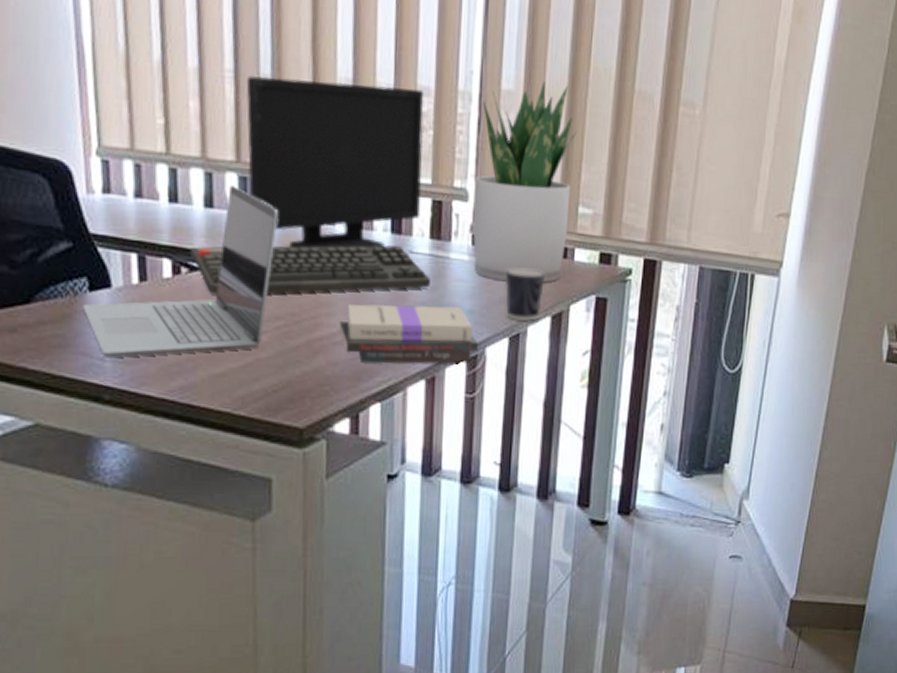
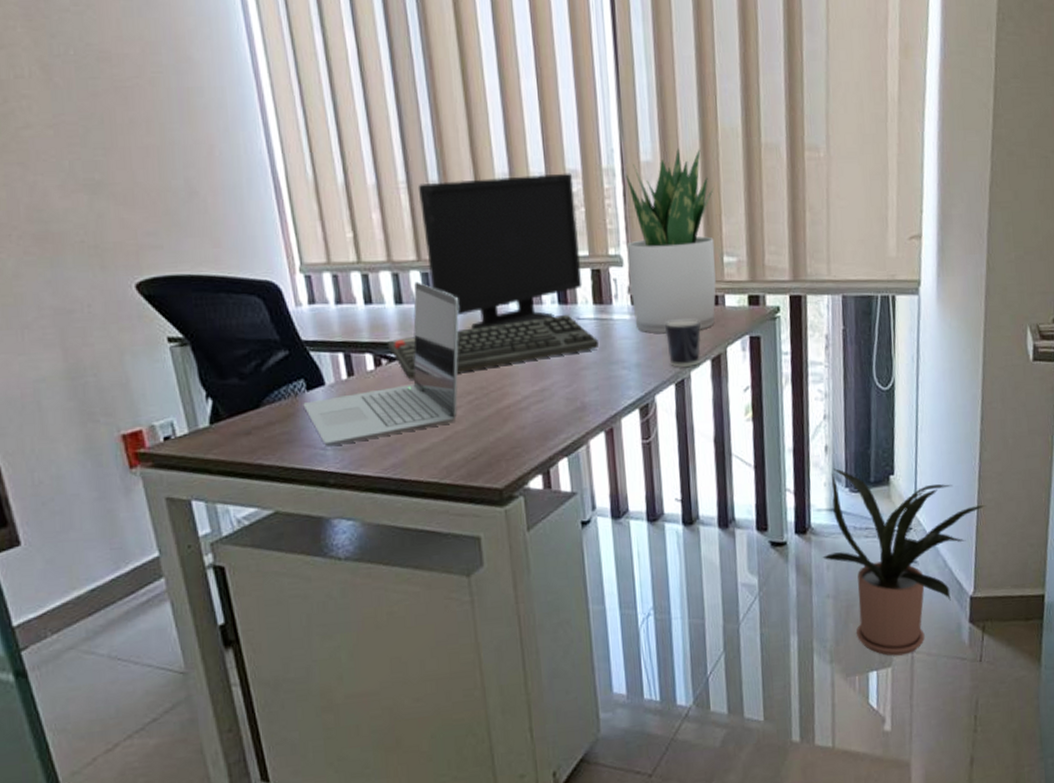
books: present [338,304,479,364] -> none [522,362,649,424]
house plant: none [644,449,819,654] -> present [822,468,986,656]

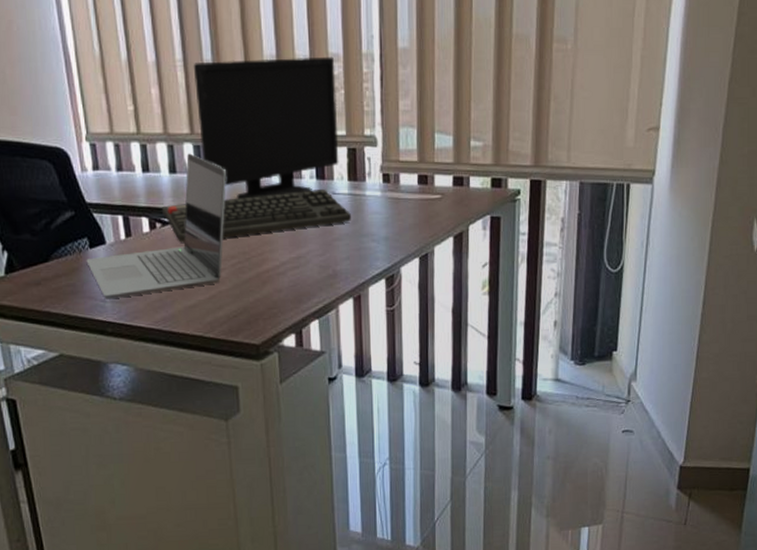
planter: present [625,148,716,334] -> none [381,36,465,211]
mug: present [665,319,702,368] -> none [413,198,446,243]
house plant: present [822,468,986,656] -> none [545,342,701,515]

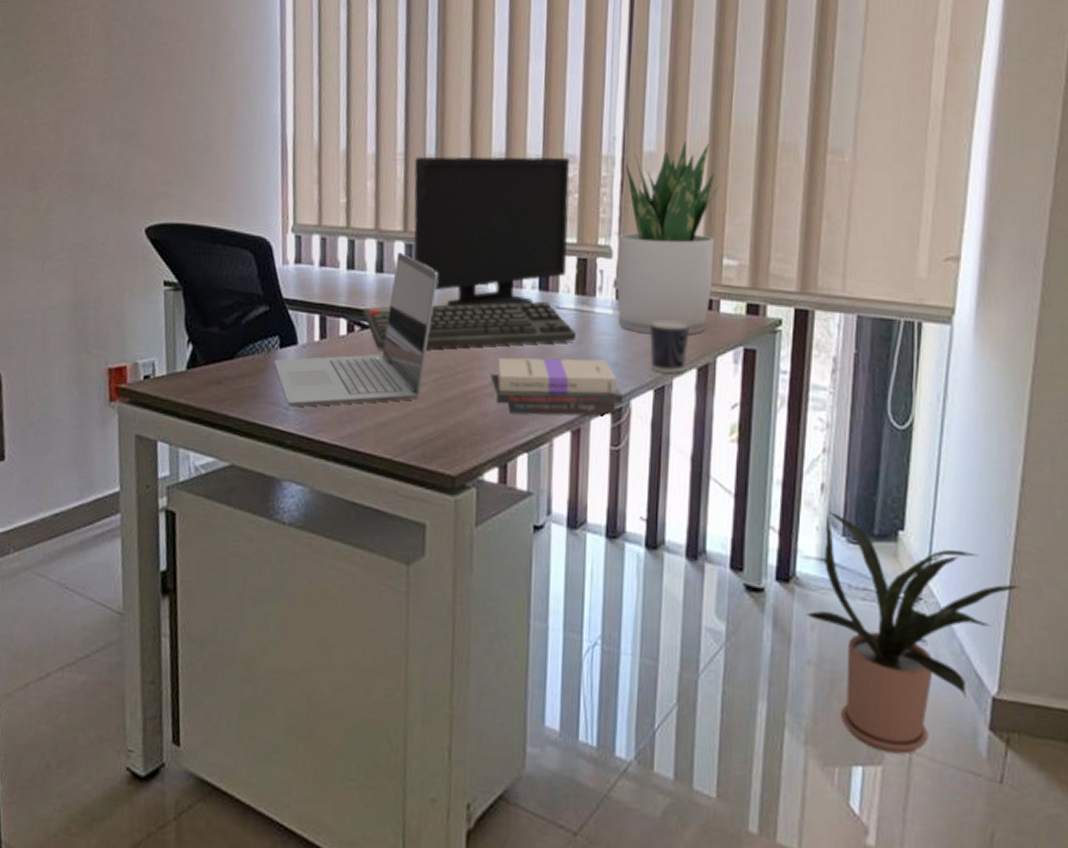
books: none [280,236,395,288] -> present [489,357,624,416]
planter: none [381,36,465,211] -> present [616,141,720,335]
mug: none [413,198,446,243] -> present [650,320,690,374]
house plant: none [545,342,701,515] -> present [806,512,1021,754]

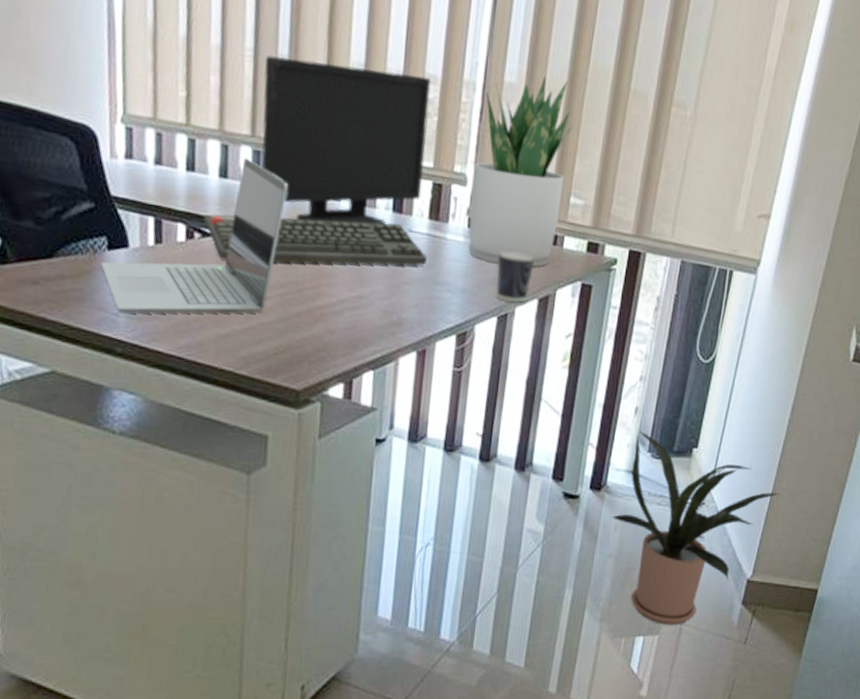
books: present [489,357,624,416] -> none [338,276,469,339]

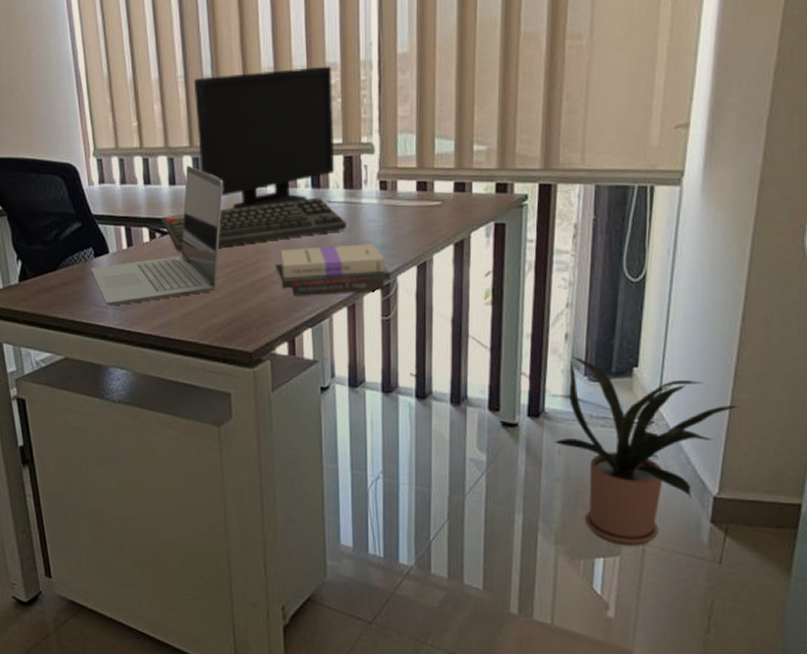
books: none [338,276,469,339] -> present [274,244,391,296]
planter: present [468,76,574,268] -> none [379,40,469,218]
mug: present [496,251,535,303] -> none [411,204,446,251]

